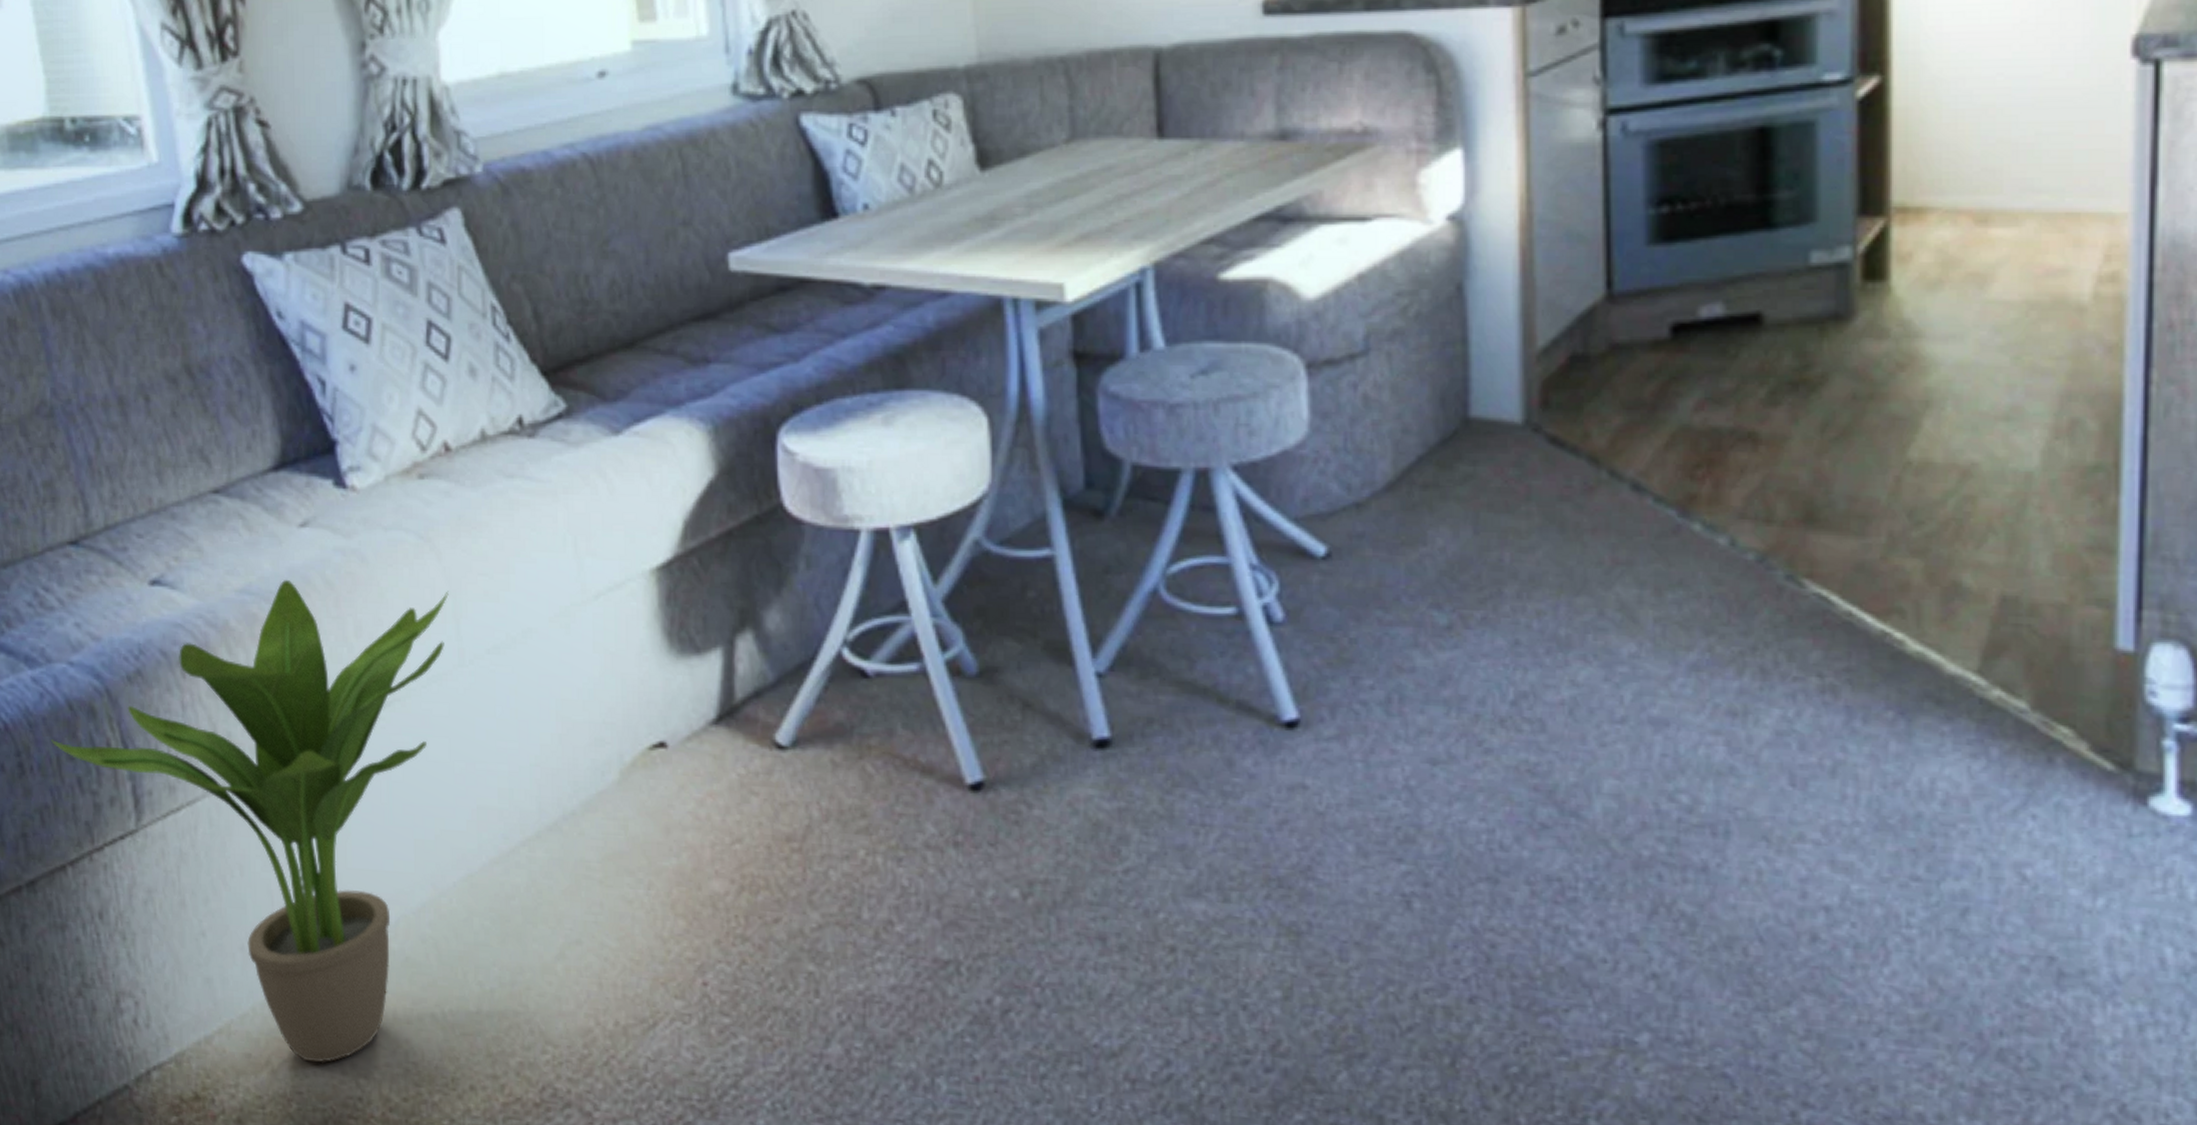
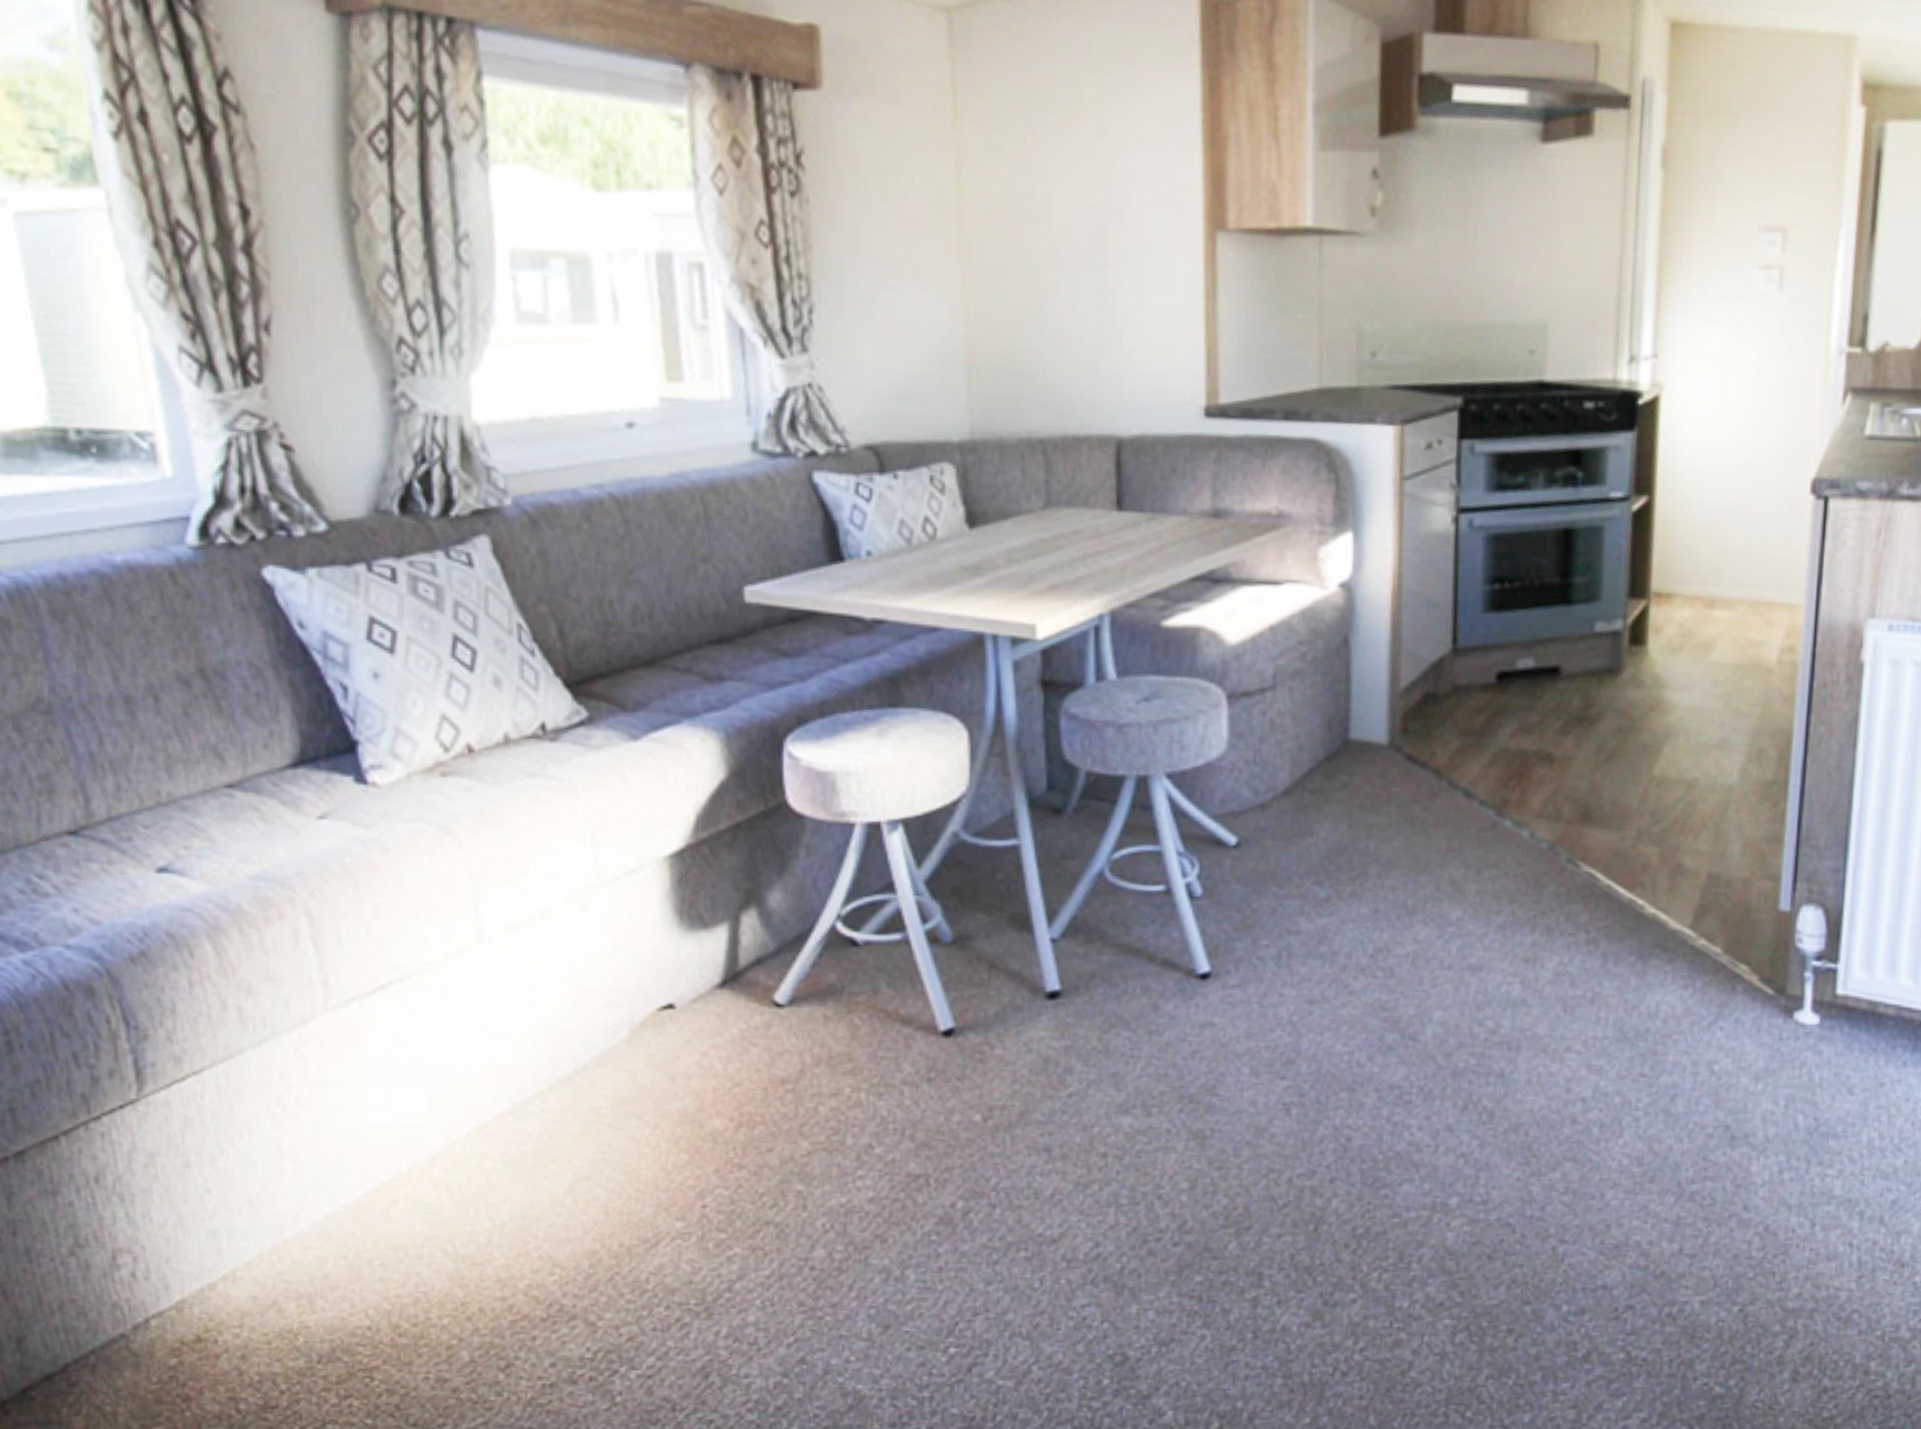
potted plant: present [51,580,449,1064] -> none [44,867,469,1299]

